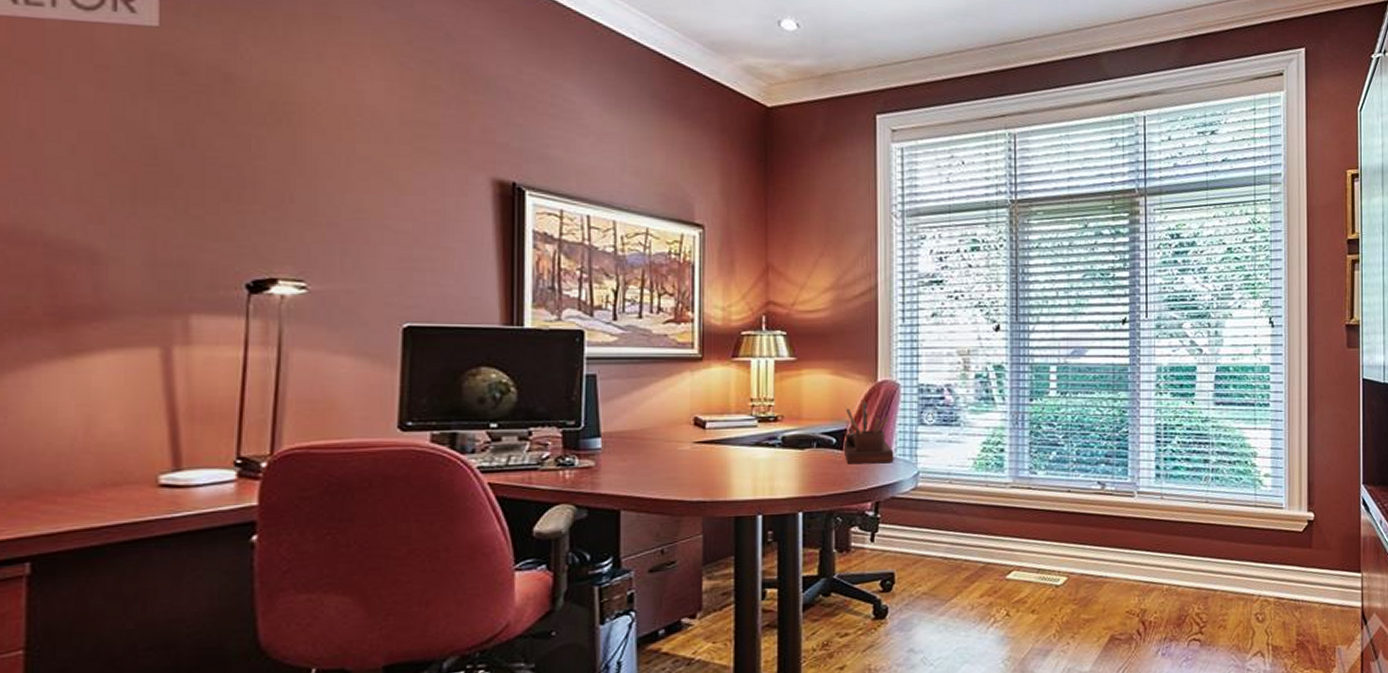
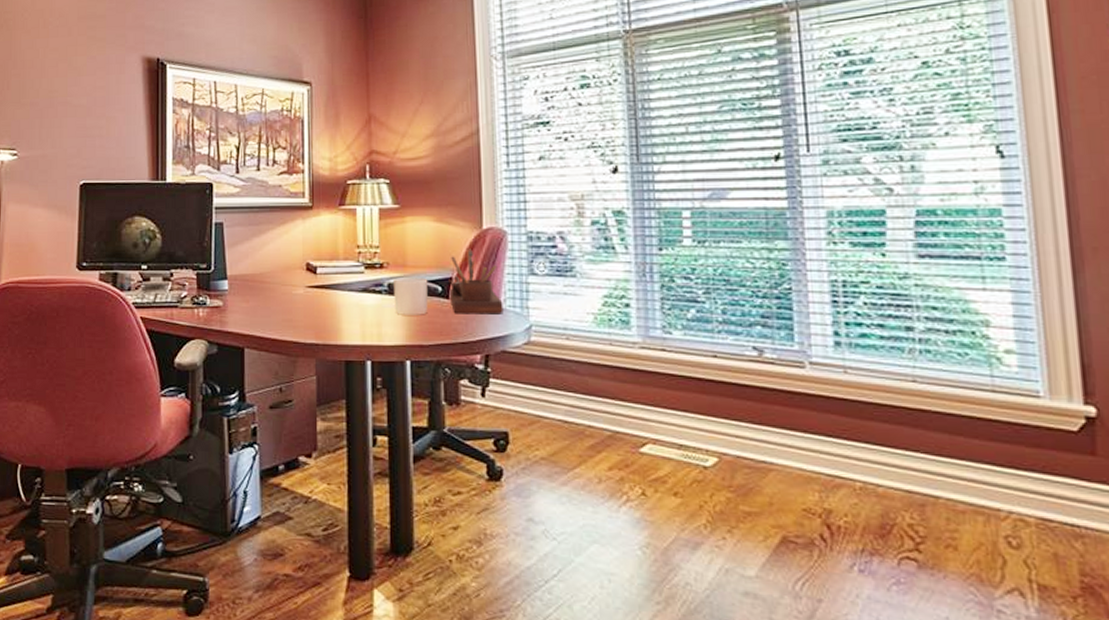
mug: none [788,430,823,469] -> present [394,278,429,317]

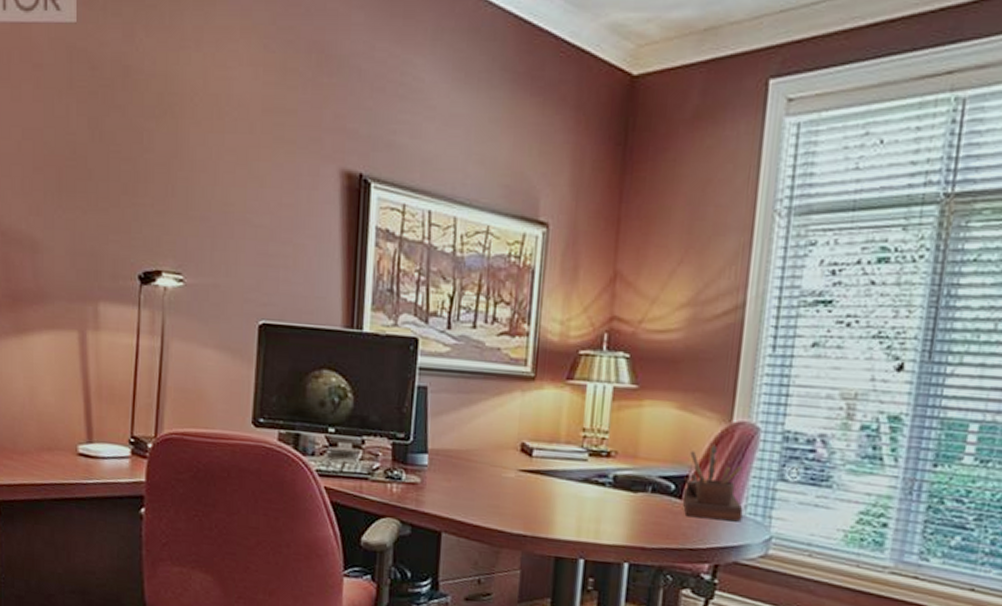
mug: present [394,278,429,317] -> none [618,469,661,516]

